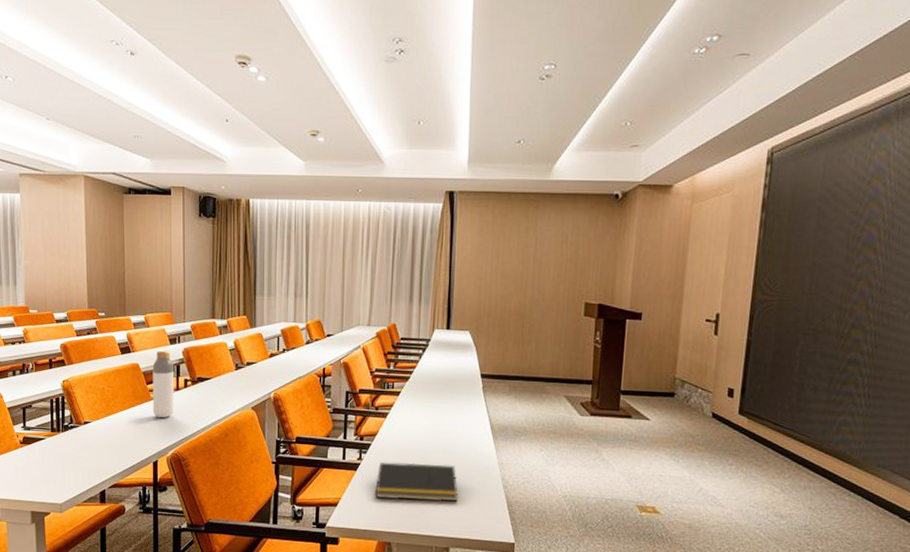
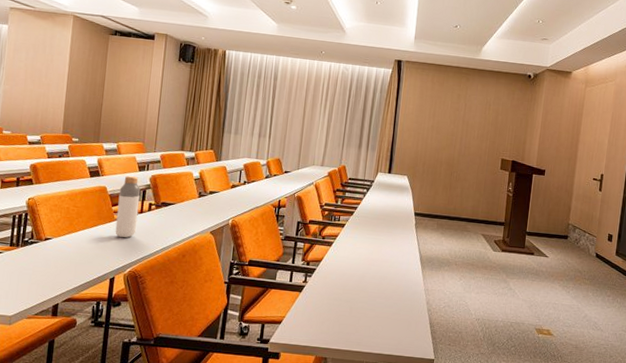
notepad: present [375,462,458,502] -> none [316,285,389,322]

